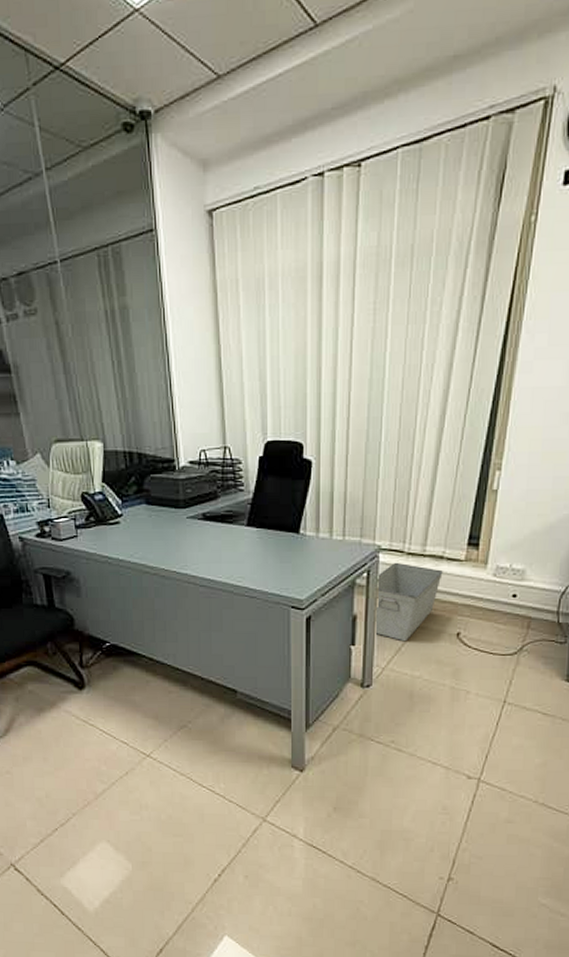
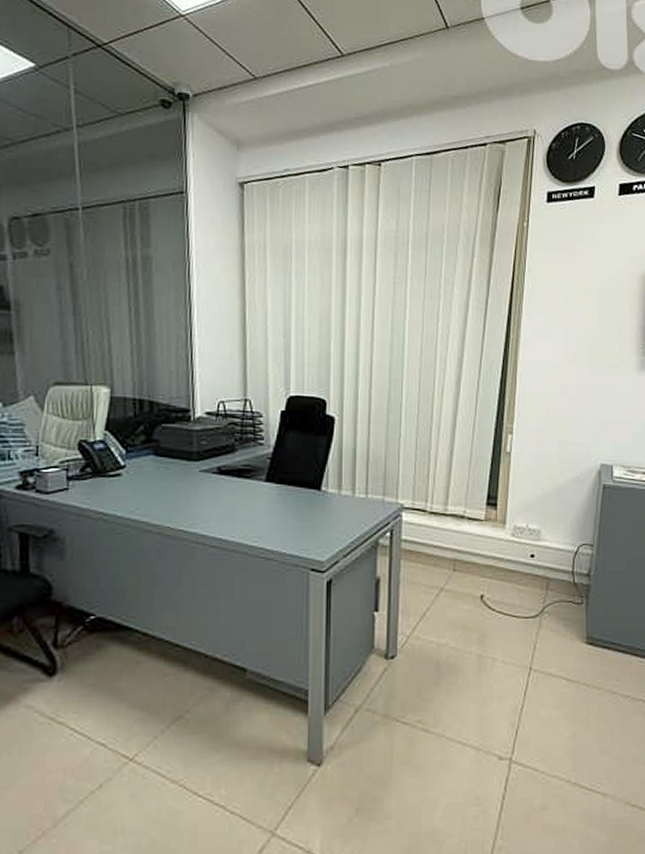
storage bin: present [376,563,443,642] -> none [399,523,464,606]

